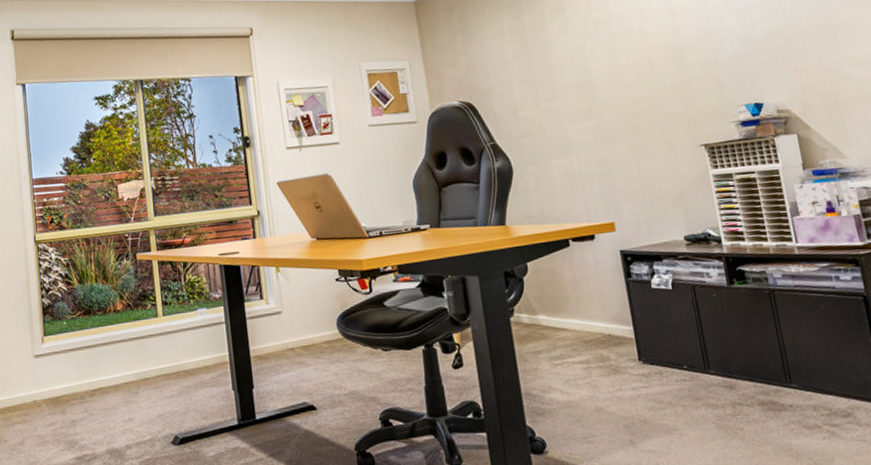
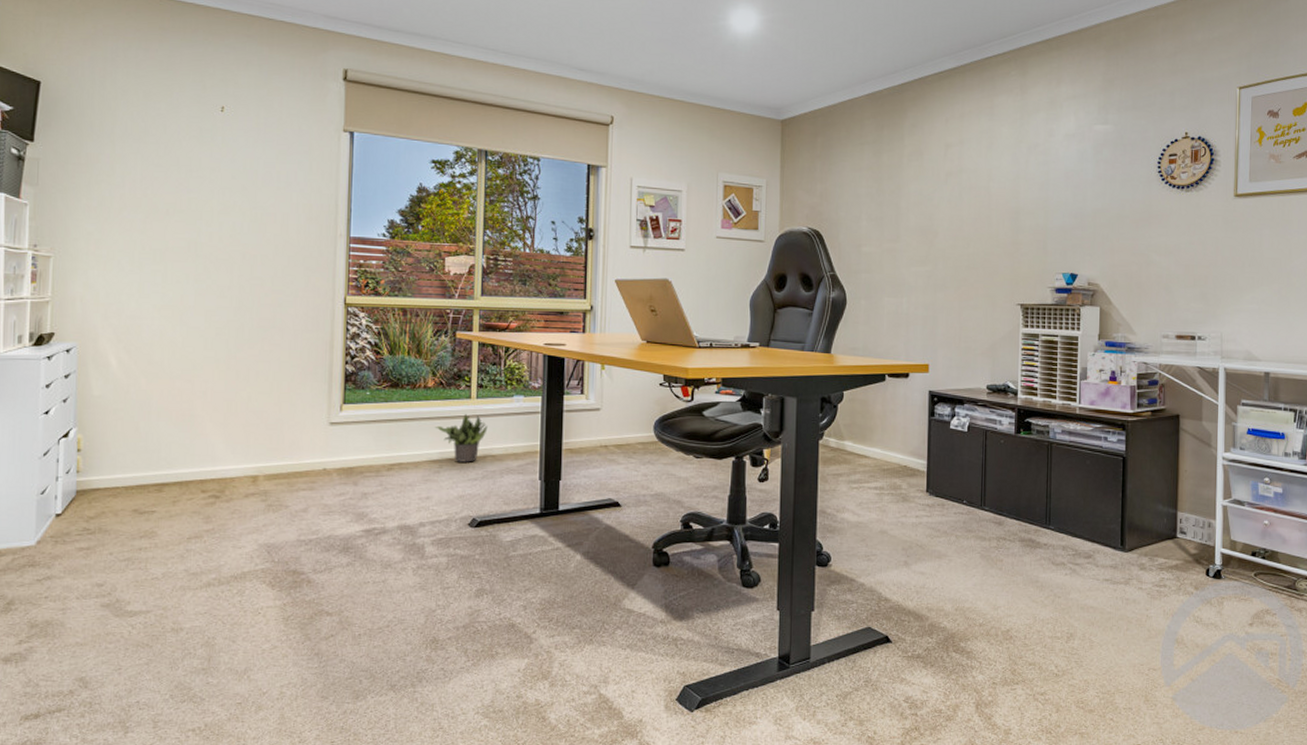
potted plant: none [128,333,177,381] -> present [435,414,488,462]

